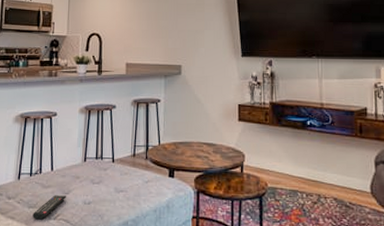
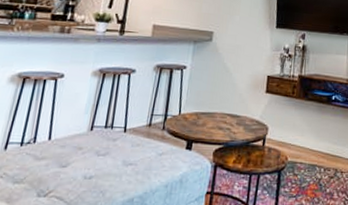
remote control: present [33,195,66,220] -> none [17,168,63,197]

